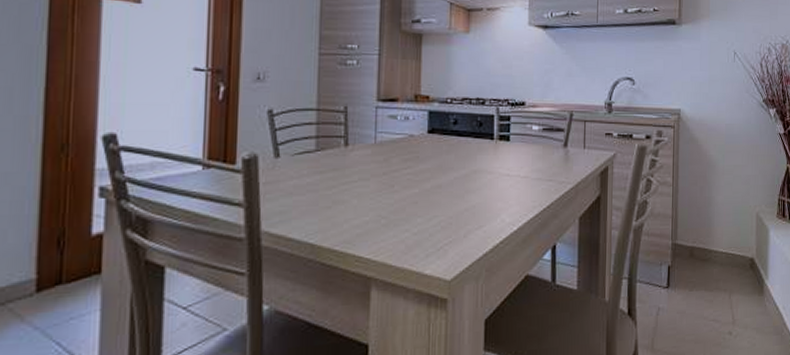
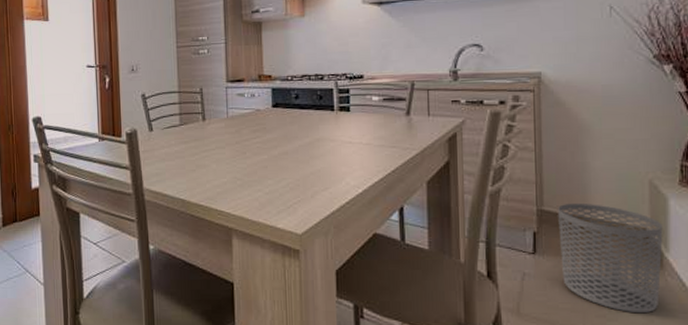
waste bin: none [688,236,765,339] -> present [558,203,663,314]

